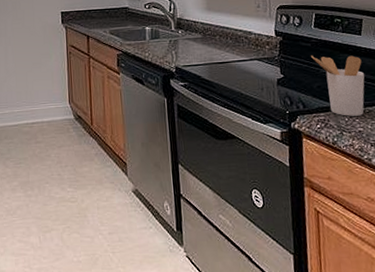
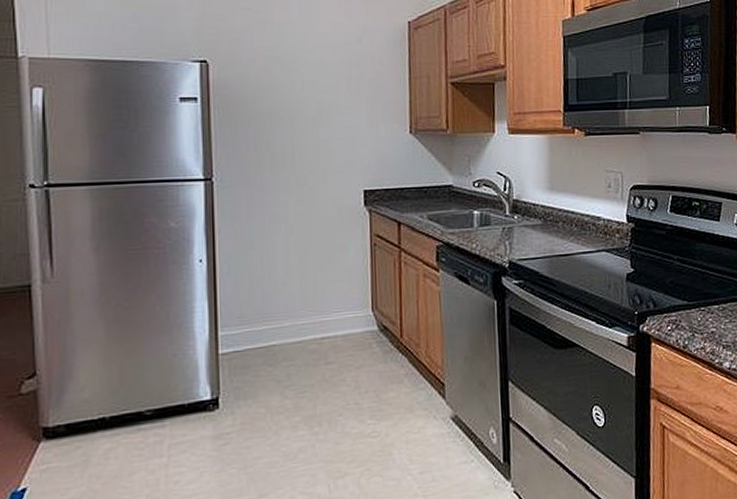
utensil holder: present [311,55,365,116] -> none [665,245,721,316]

